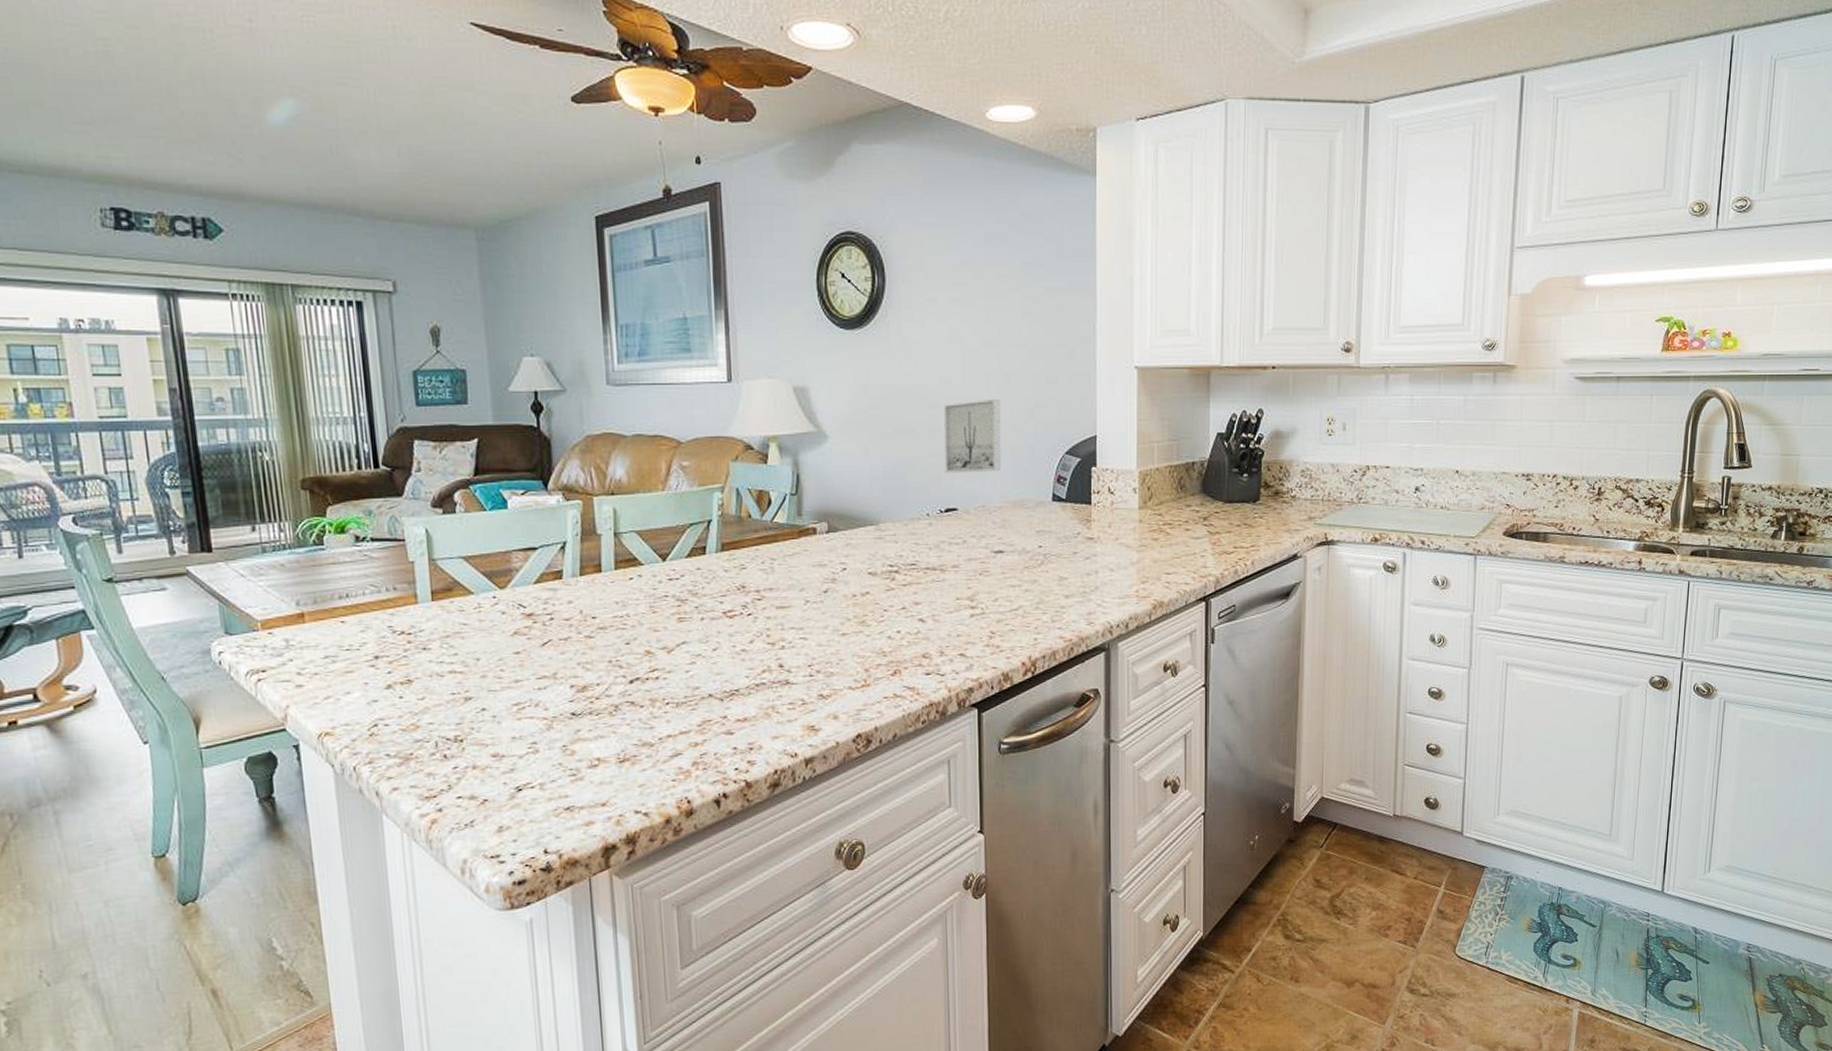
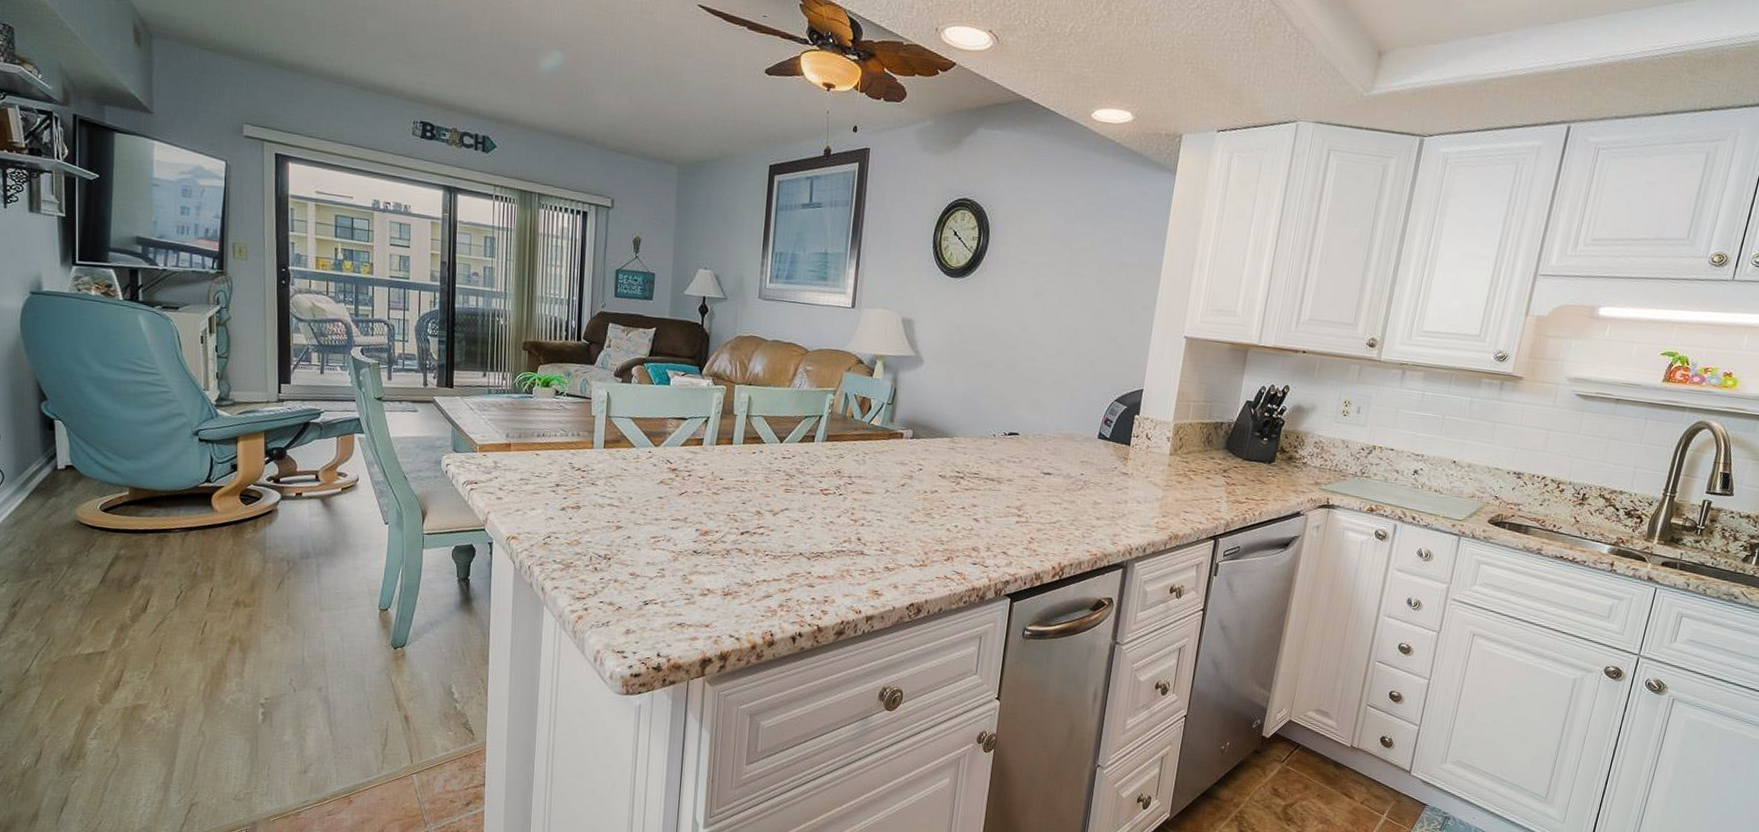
wall art: present [943,399,1002,474] -> none [1013,347,1068,408]

